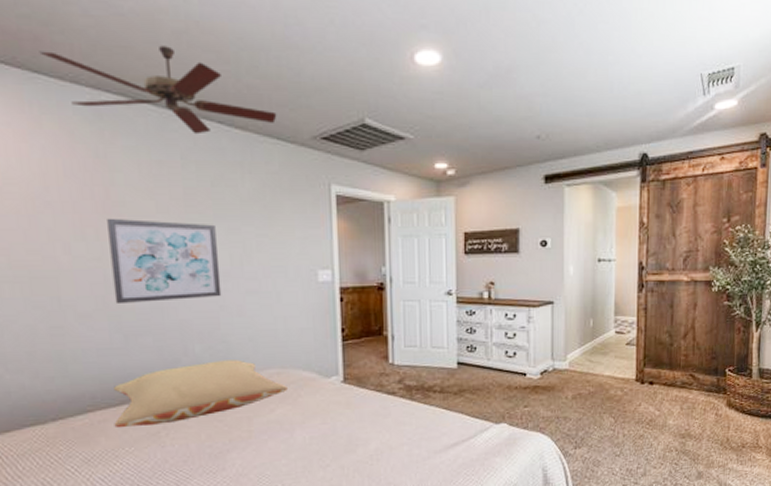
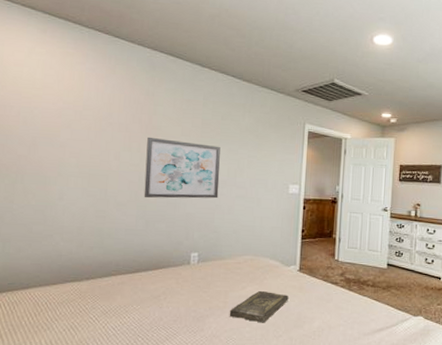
ceiling fan: present [39,45,277,135] -> none [121,24,273,84]
pillow: present [114,360,287,428] -> none [128,245,257,290]
book: none [256,411,333,452] -> present [229,290,289,323]

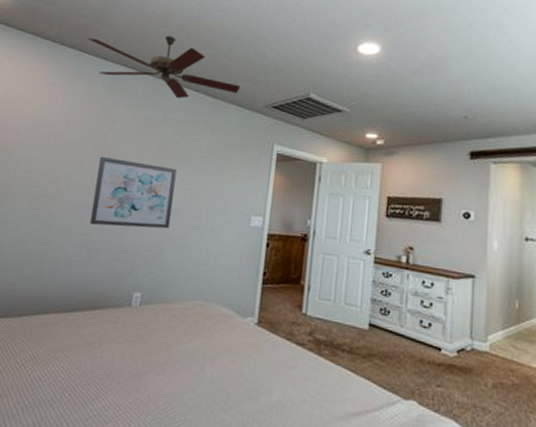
ceiling fan: none [121,24,273,84] -> present [87,36,241,99]
book: present [229,290,289,323] -> none [170,345,243,389]

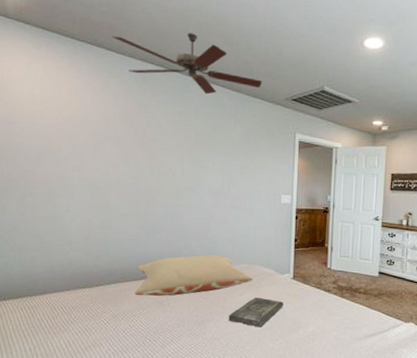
pillow: none [61,285,207,337] -> present [134,254,253,296]
wall art: present [89,156,177,229] -> none [143,149,214,210]
book: none [170,345,243,389] -> present [228,297,284,328]

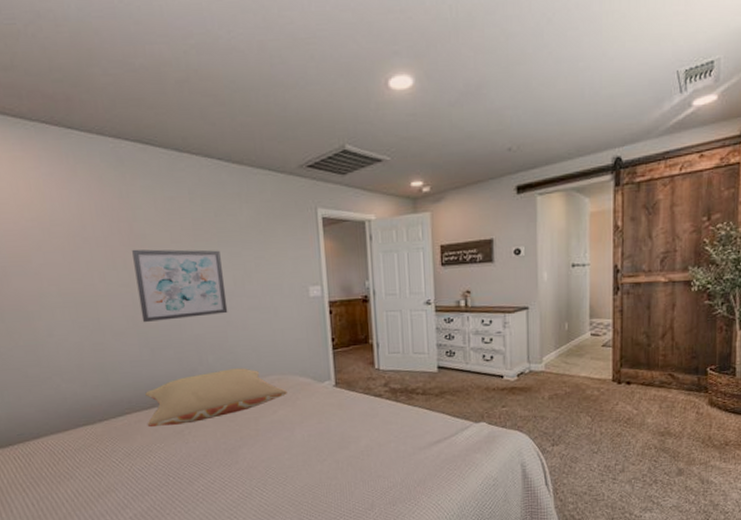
ceiling fan: present [112,33,262,95] -> none [71,94,268,172]
wall art: none [143,149,214,210] -> present [132,249,228,323]
book: present [228,297,284,328] -> none [263,412,328,448]

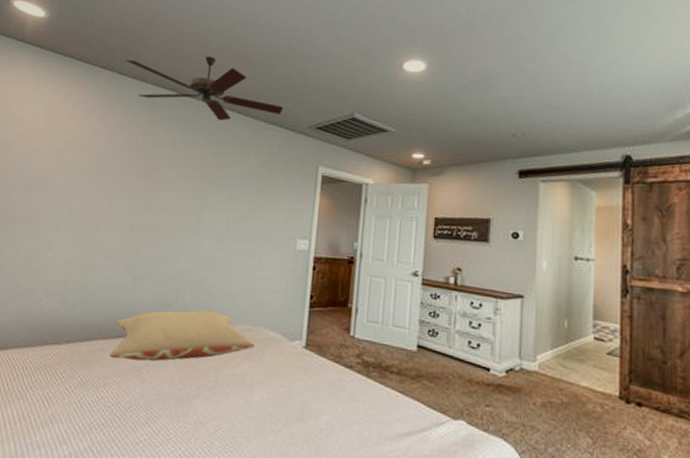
ceiling fan: none [71,94,268,172] -> present [126,56,284,121]
wall art: present [132,249,228,323] -> none [133,181,221,254]

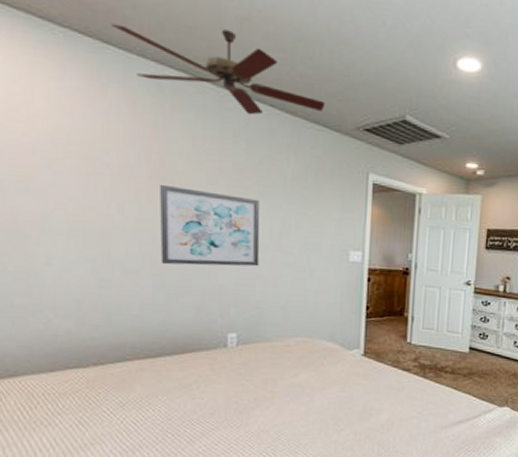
pillow: present [109,310,255,362] -> none [150,325,312,378]
wall art: none [133,181,221,254] -> present [160,184,260,267]

